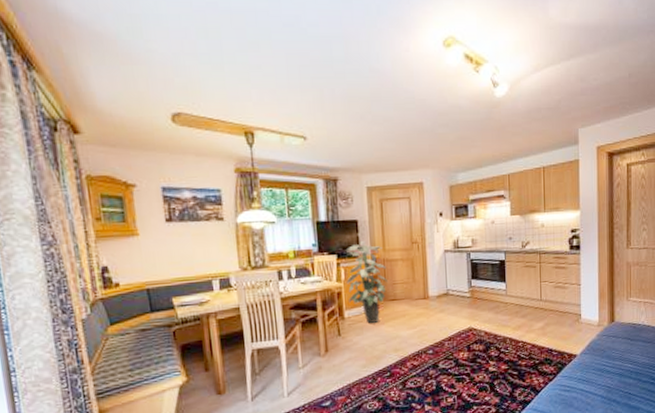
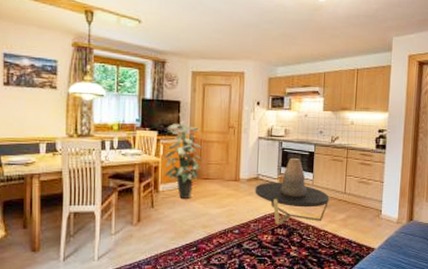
coffee table: none [446,295,525,340] -> present [255,182,329,225]
decorative urn: none [472,268,501,311] -> present [280,157,308,198]

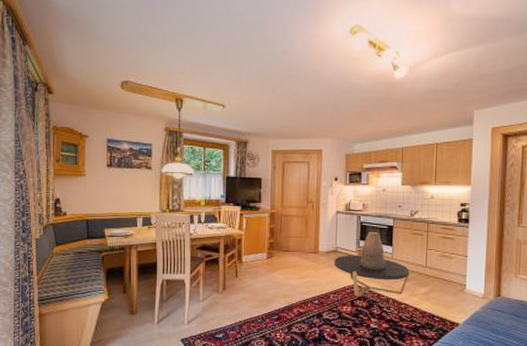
indoor plant: present [164,120,203,198] -> none [247,196,283,269]

